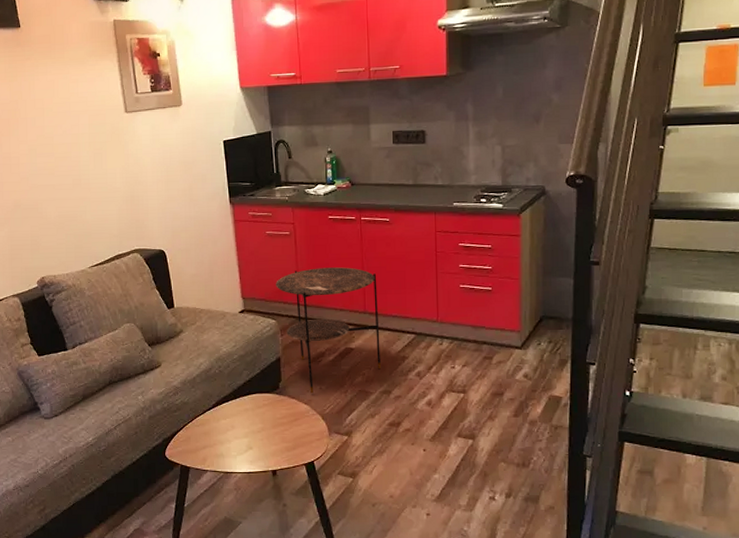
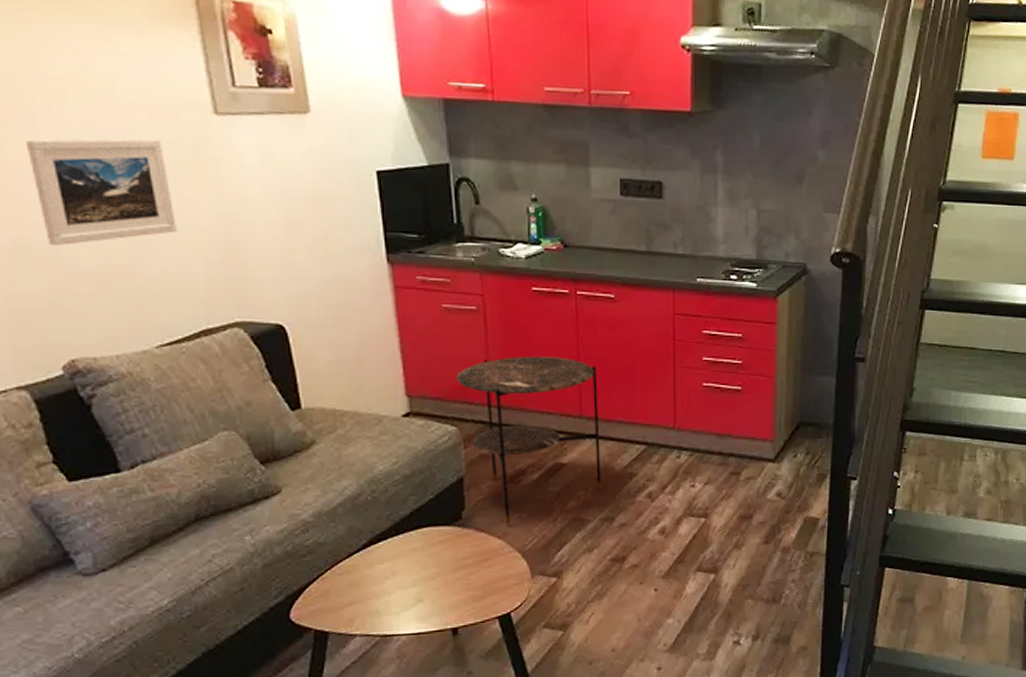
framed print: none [21,132,102,204] -> present [25,138,177,245]

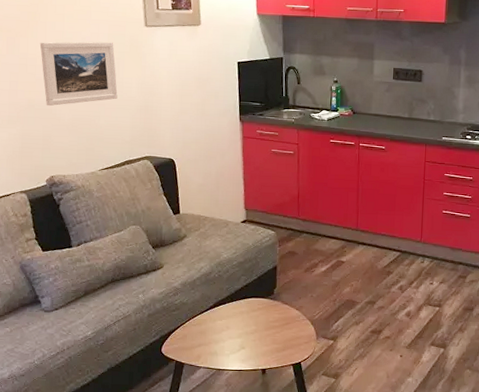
side table: present [457,357,602,525] -> none [277,186,370,301]

